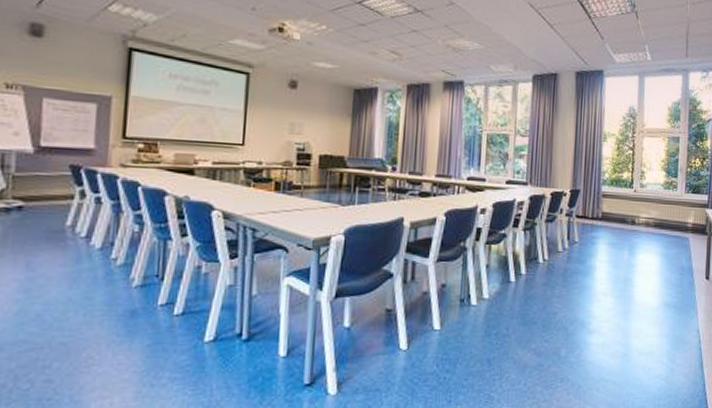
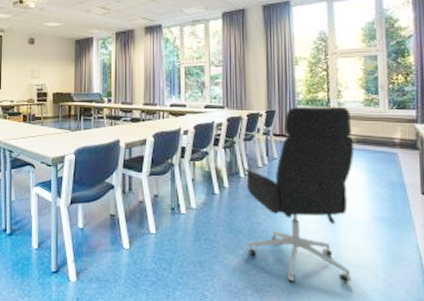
office chair: none [540,187,652,376] -> present [243,106,354,283]

